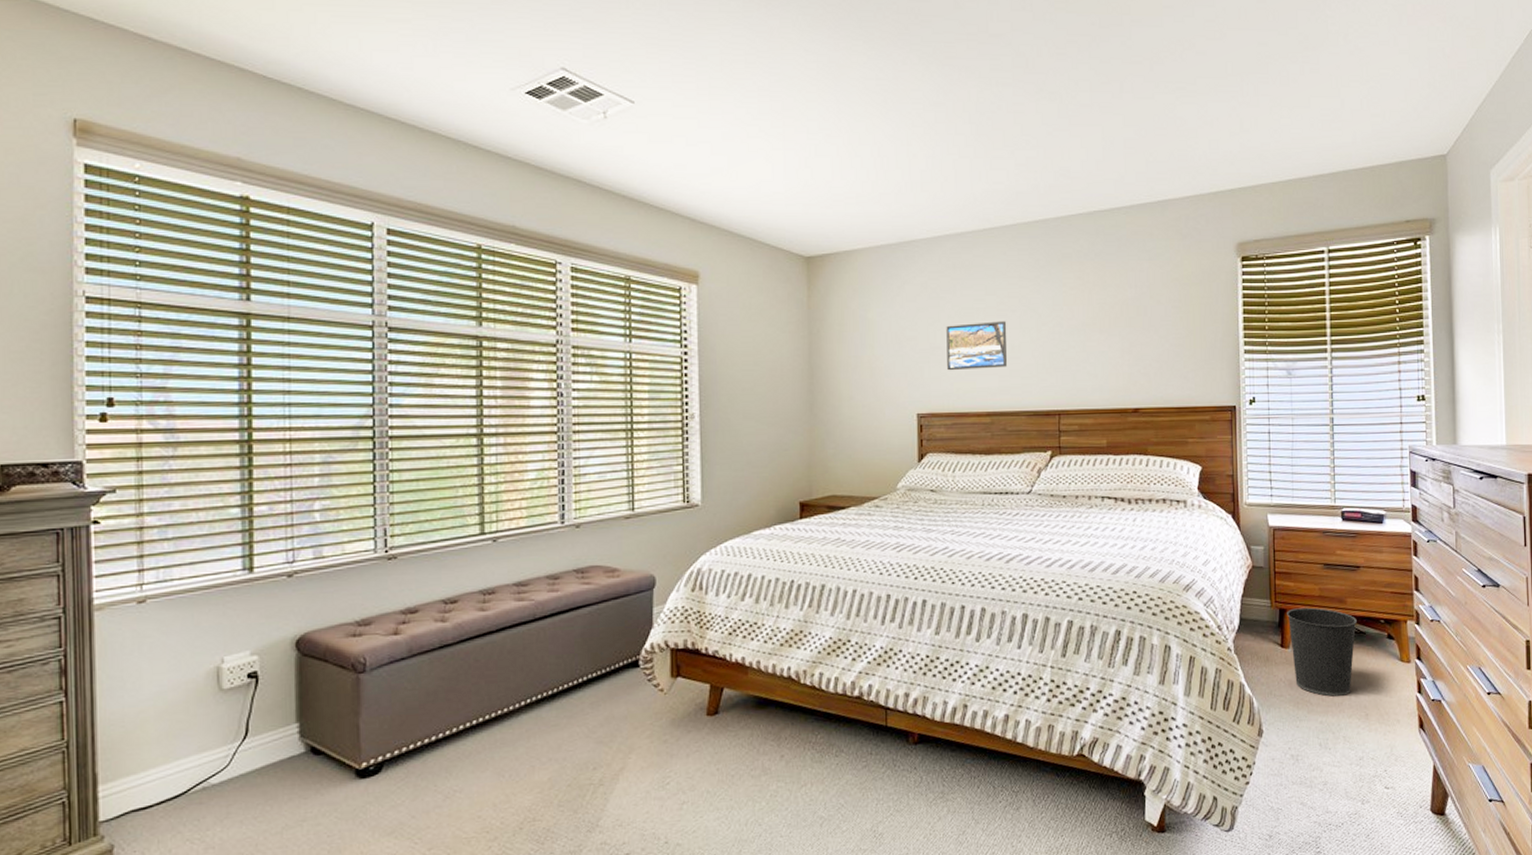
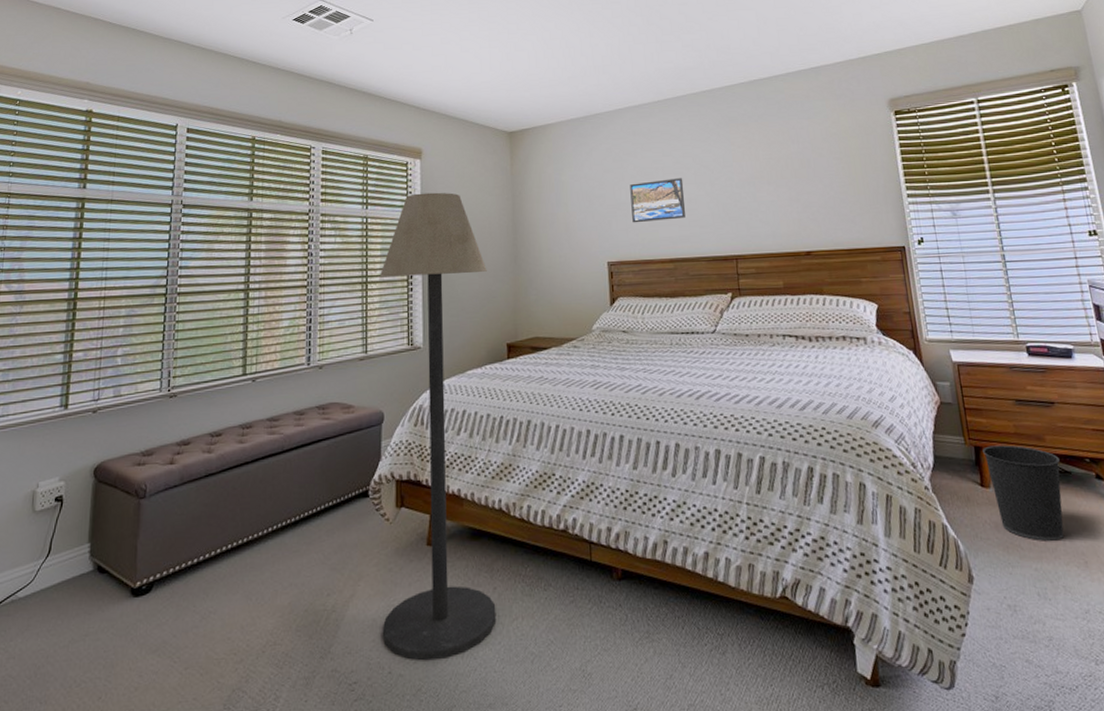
floor lamp: none [648,325,784,830] -> present [380,192,497,661]

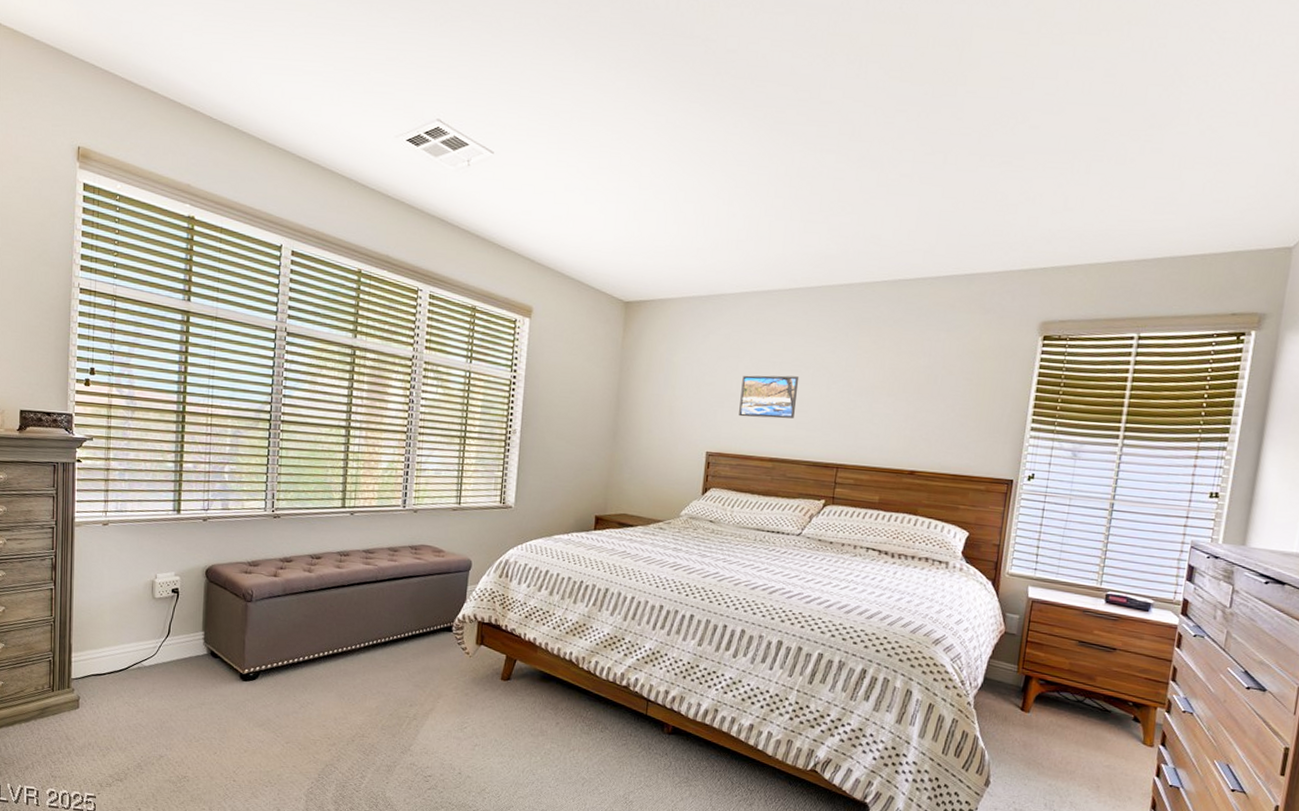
floor lamp: present [380,192,497,661] -> none [455,354,585,770]
wastebasket: present [983,445,1065,541] -> none [1030,677,1104,766]

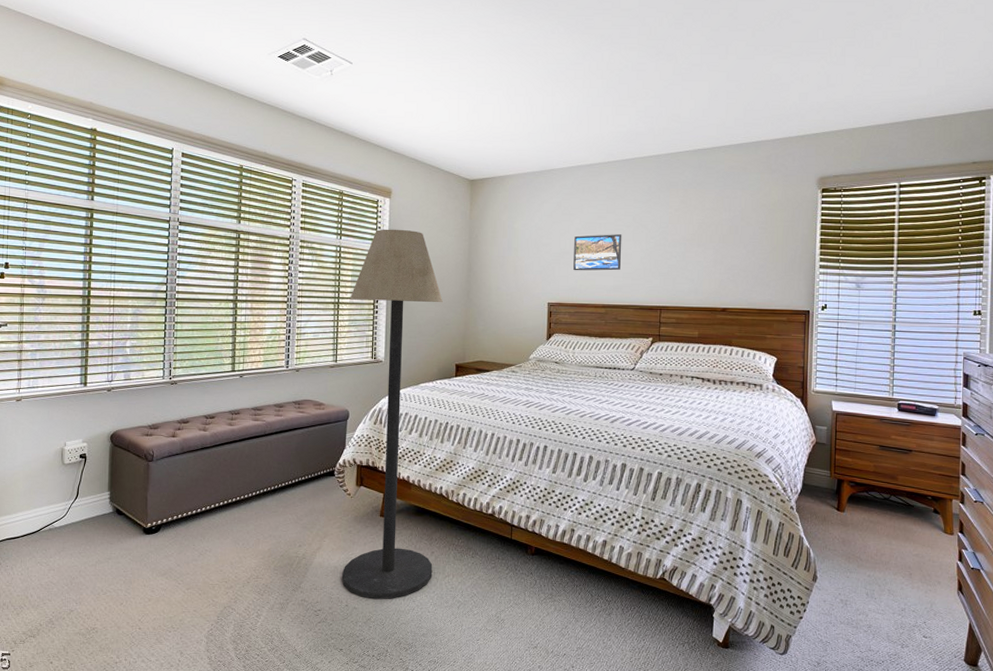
floor lamp: none [455,354,585,770] -> present [341,229,443,600]

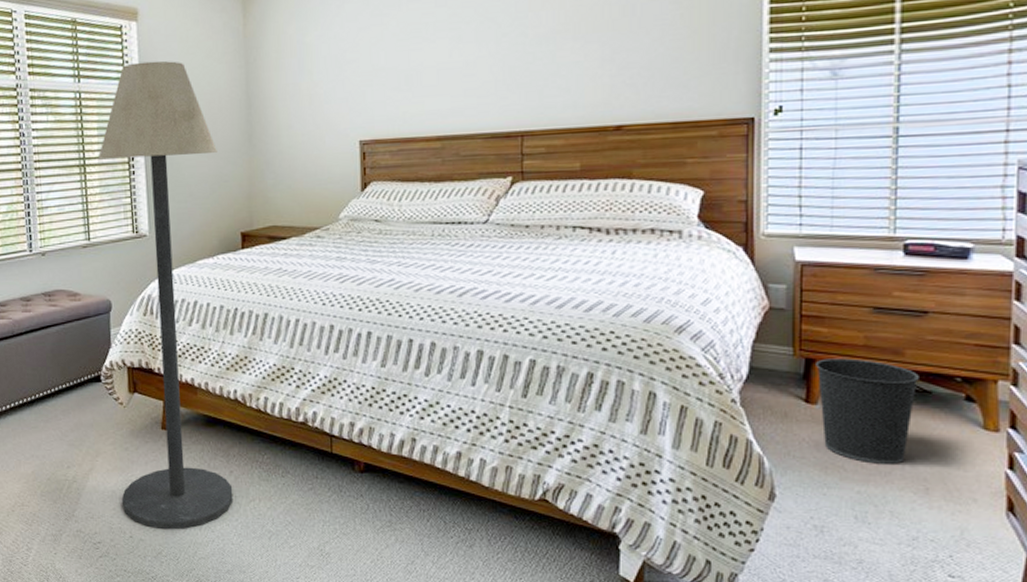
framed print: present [573,234,622,271] -> none [391,35,461,94]
wastebasket: none [844,480,906,556] -> present [816,358,919,464]

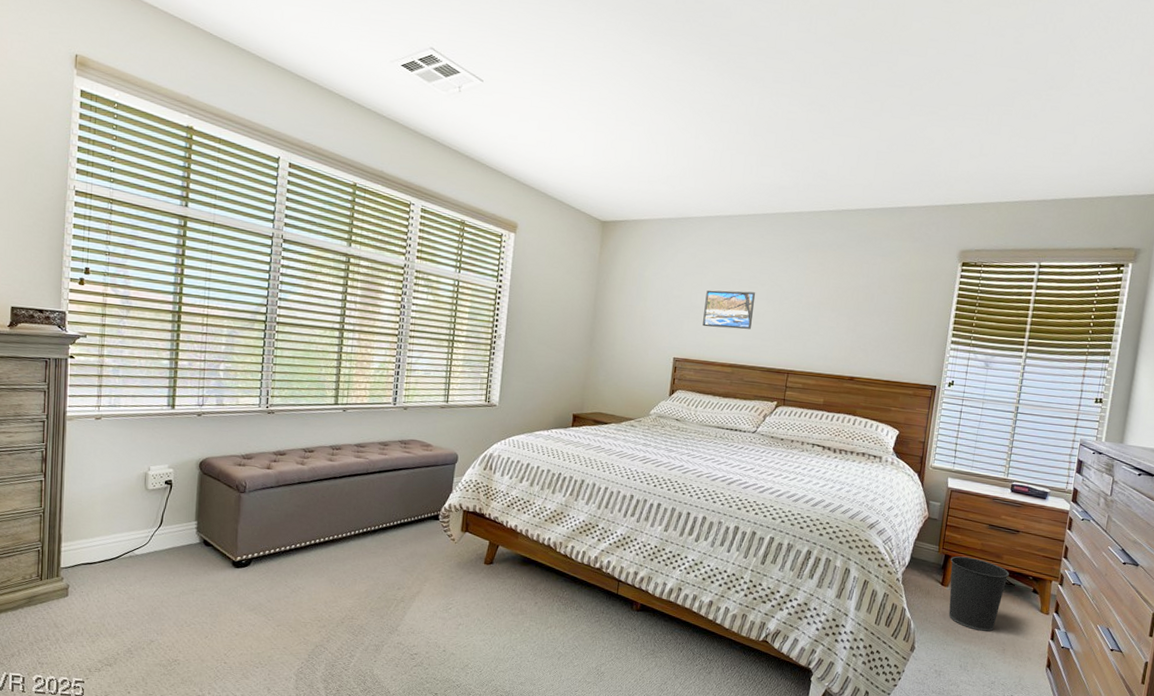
floor lamp: present [98,60,234,530] -> none [440,265,564,647]
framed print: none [391,35,461,94] -> present [703,290,756,330]

